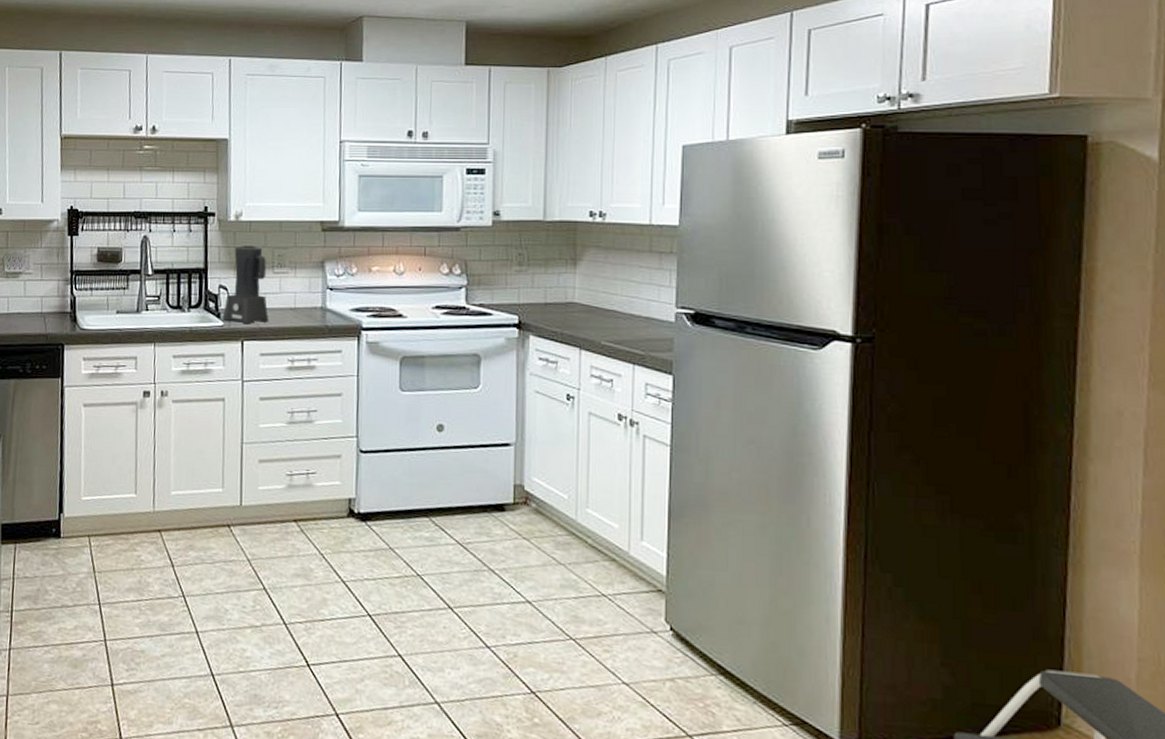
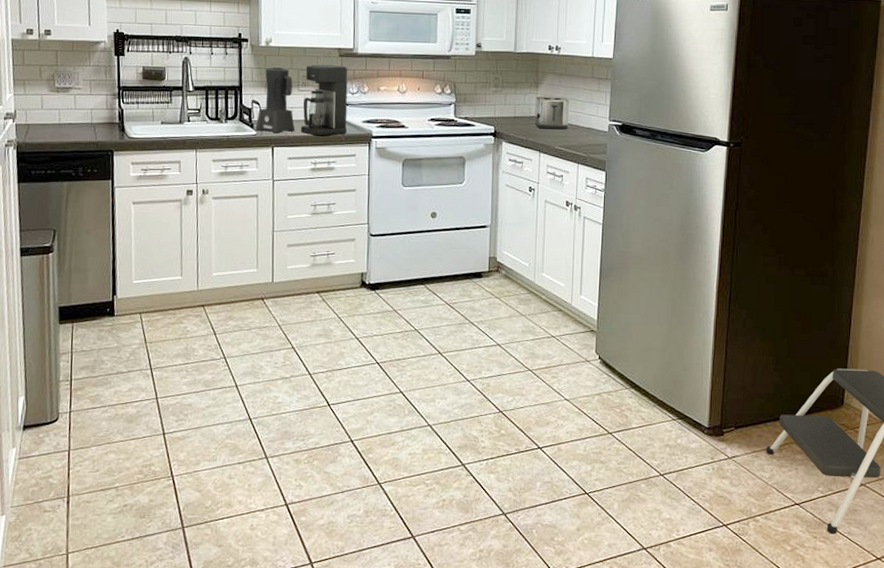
coffee maker: none [275,240,332,328] -> present [300,64,348,136]
toaster: none [572,276,620,320] -> present [535,96,570,130]

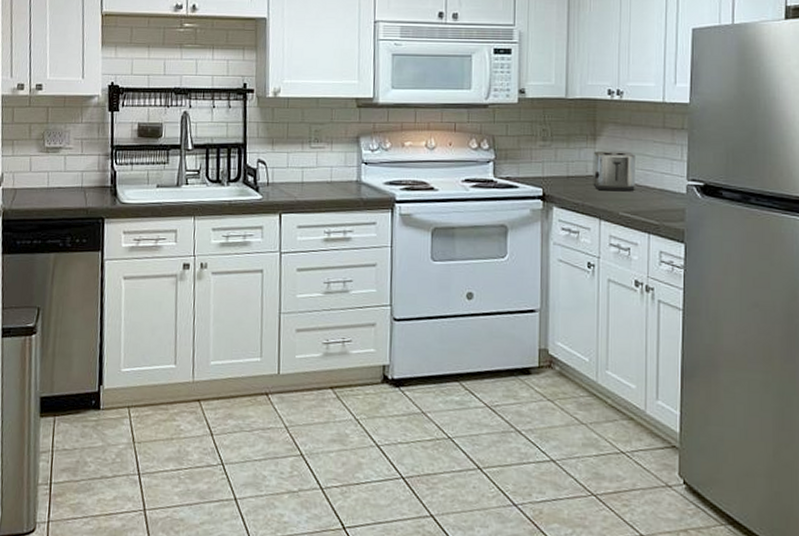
blender: present [255,67,295,133] -> none [260,121,306,198]
coffee maker: present [300,64,348,136] -> none [312,116,367,201]

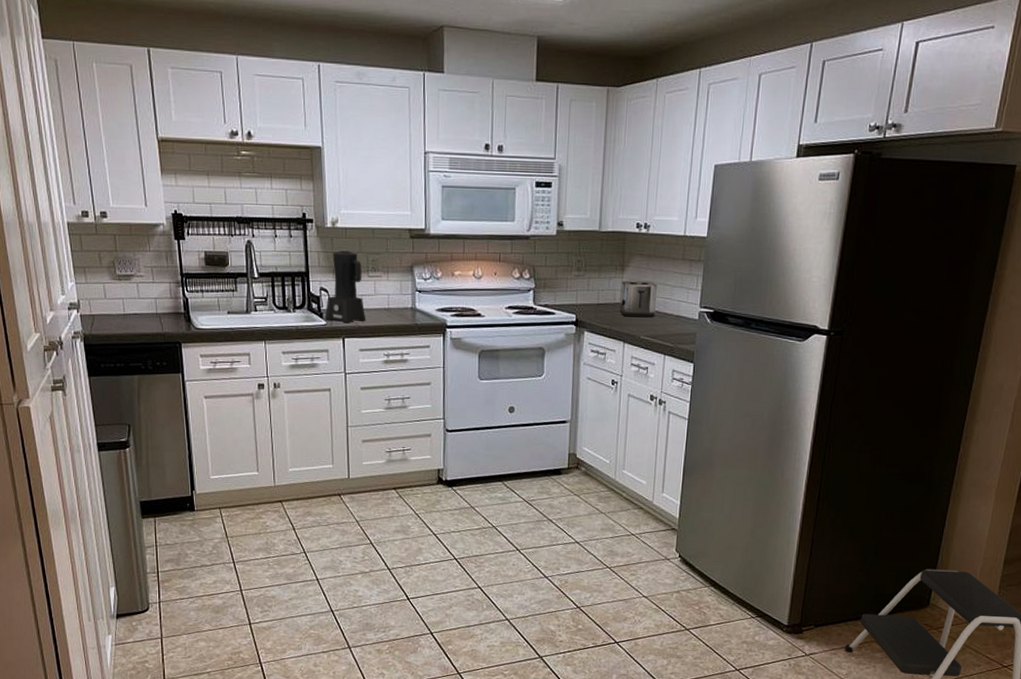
blender: none [260,121,306,198] -> present [324,251,365,323]

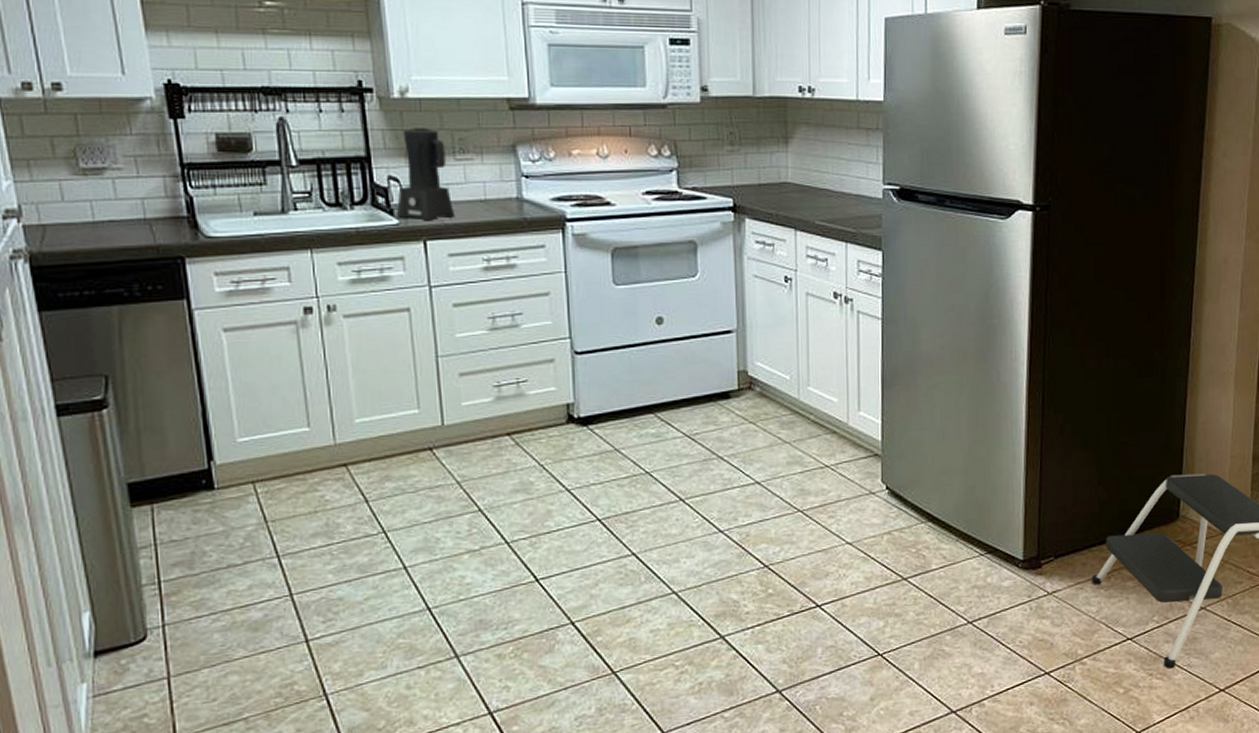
toaster: present [619,280,658,318] -> none [785,154,831,199]

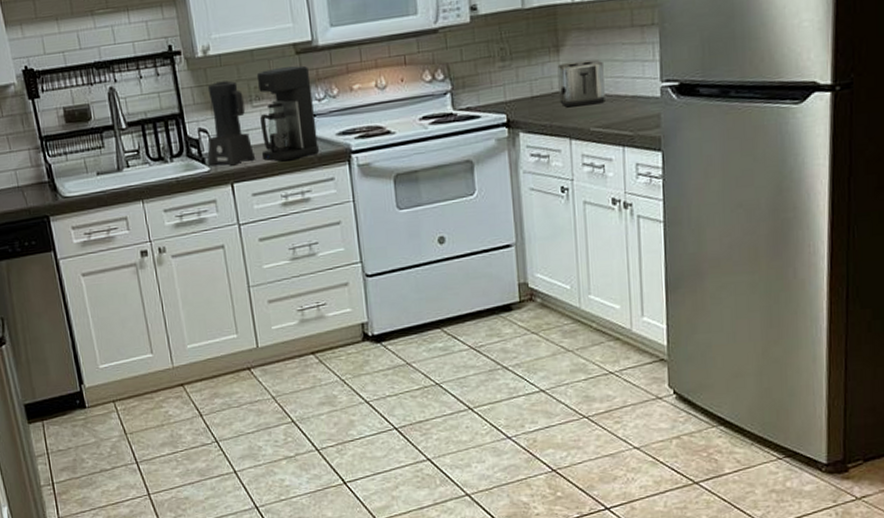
coffee maker: none [462,121,529,222] -> present [256,65,319,162]
toaster: none [785,154,831,199] -> present [557,59,605,108]

